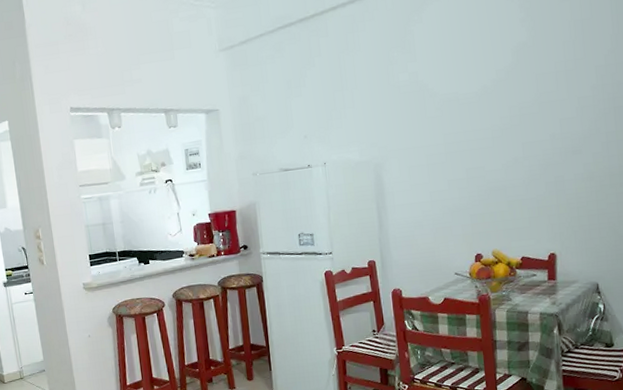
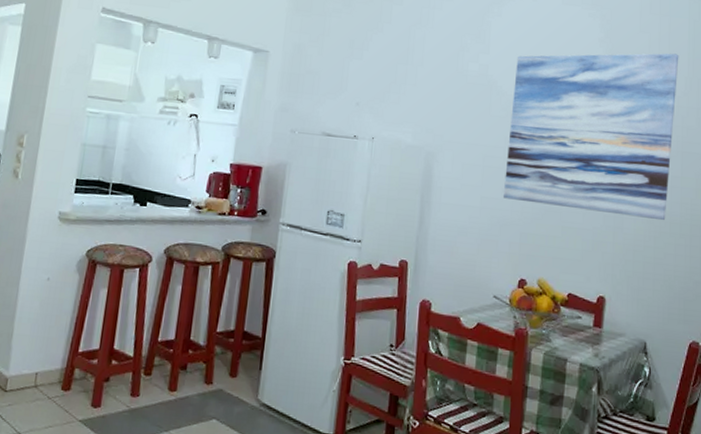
wall art: none [443,14,605,189] -> present [504,53,679,221]

